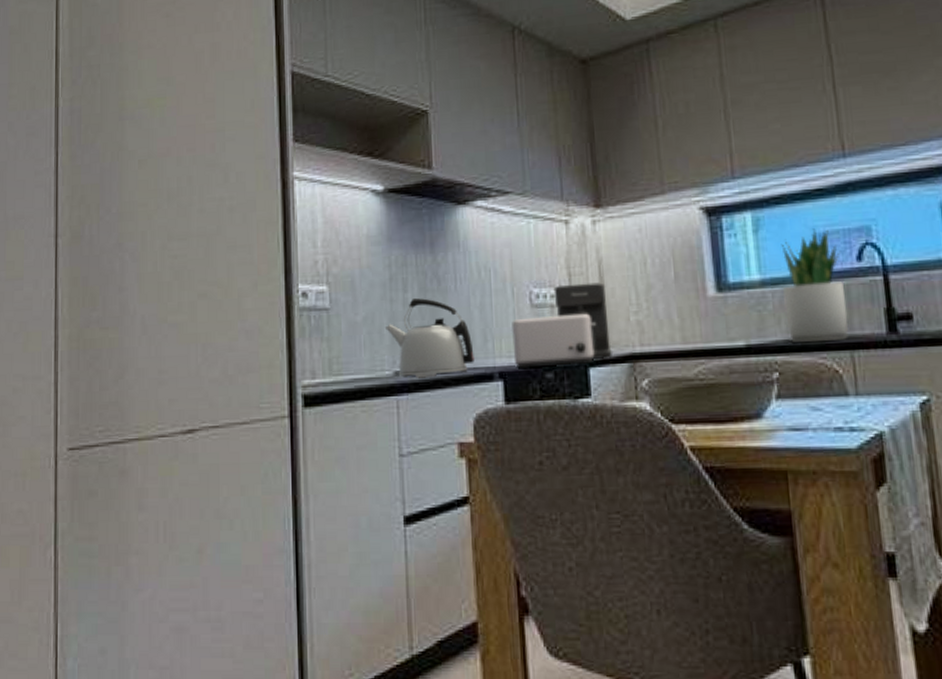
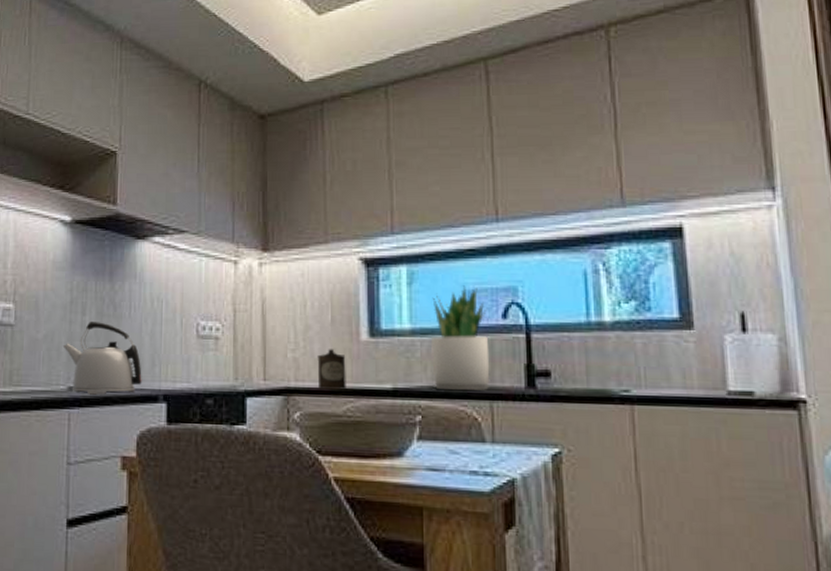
toaster: present [512,313,596,368] -> none [178,347,255,394]
coffee maker: present [553,282,612,360] -> none [219,319,268,391]
canister: none [662,308,696,353] -> present [317,349,346,390]

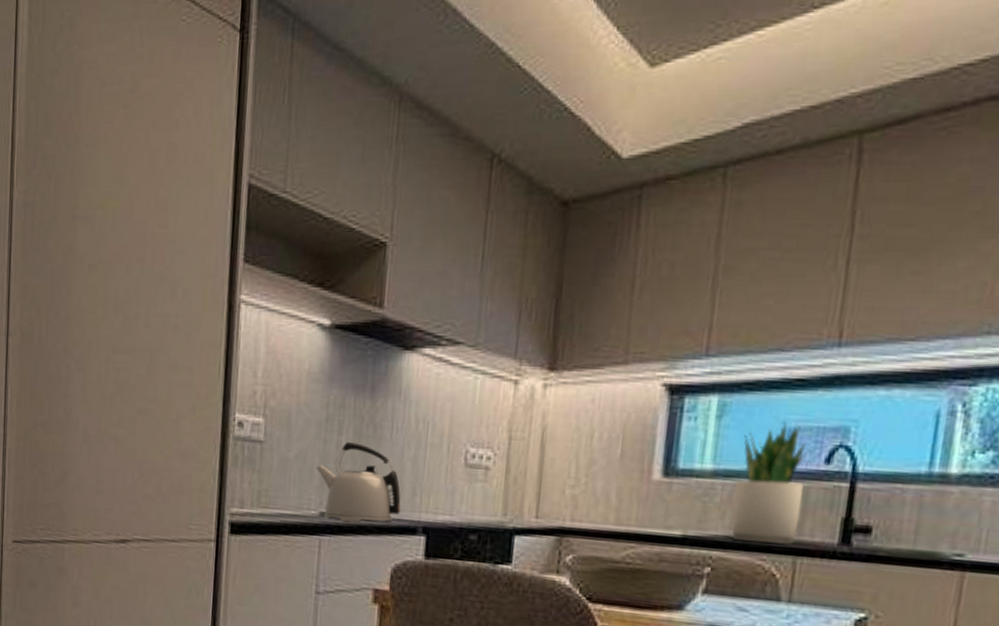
canister: present [317,349,346,390] -> none [597,487,632,534]

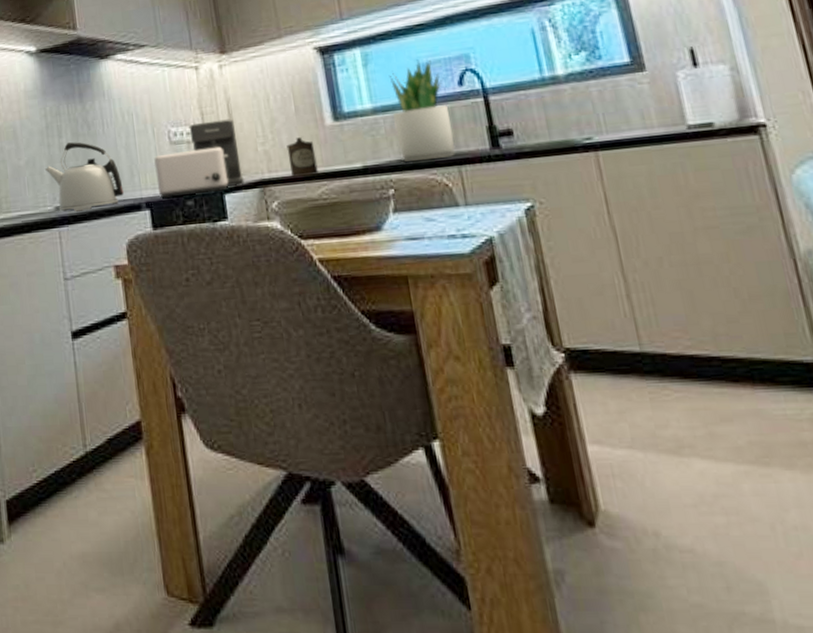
toaster: none [439,476,529,531] -> present [154,147,229,198]
coffee maker: none [490,448,545,530] -> present [189,119,244,187]
canister: none [597,487,632,534] -> present [286,137,319,177]

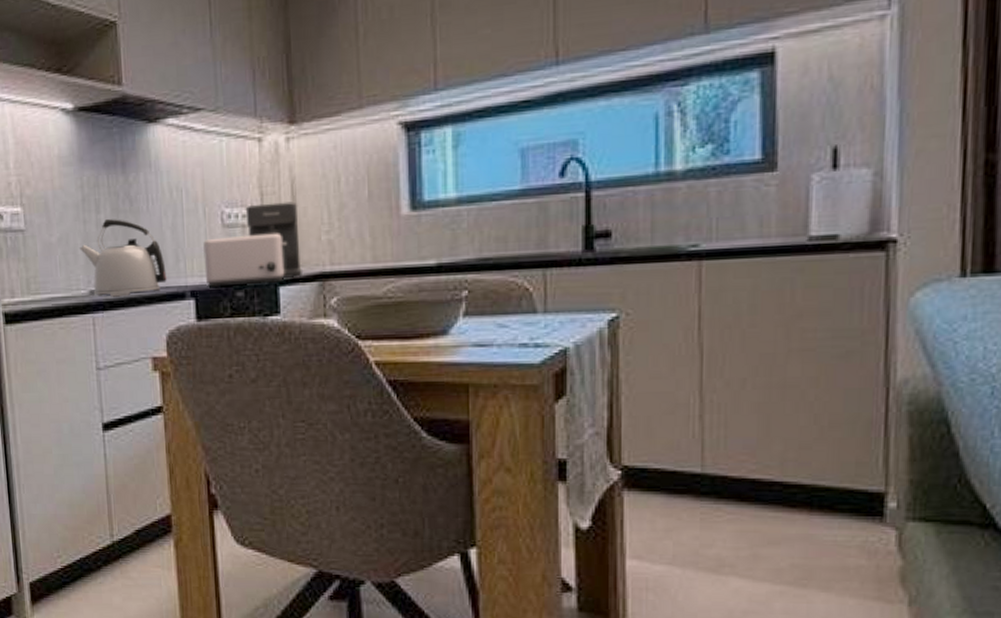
canister: present [286,137,319,177] -> none [354,227,386,271]
planter: present [388,59,455,162] -> none [478,143,544,262]

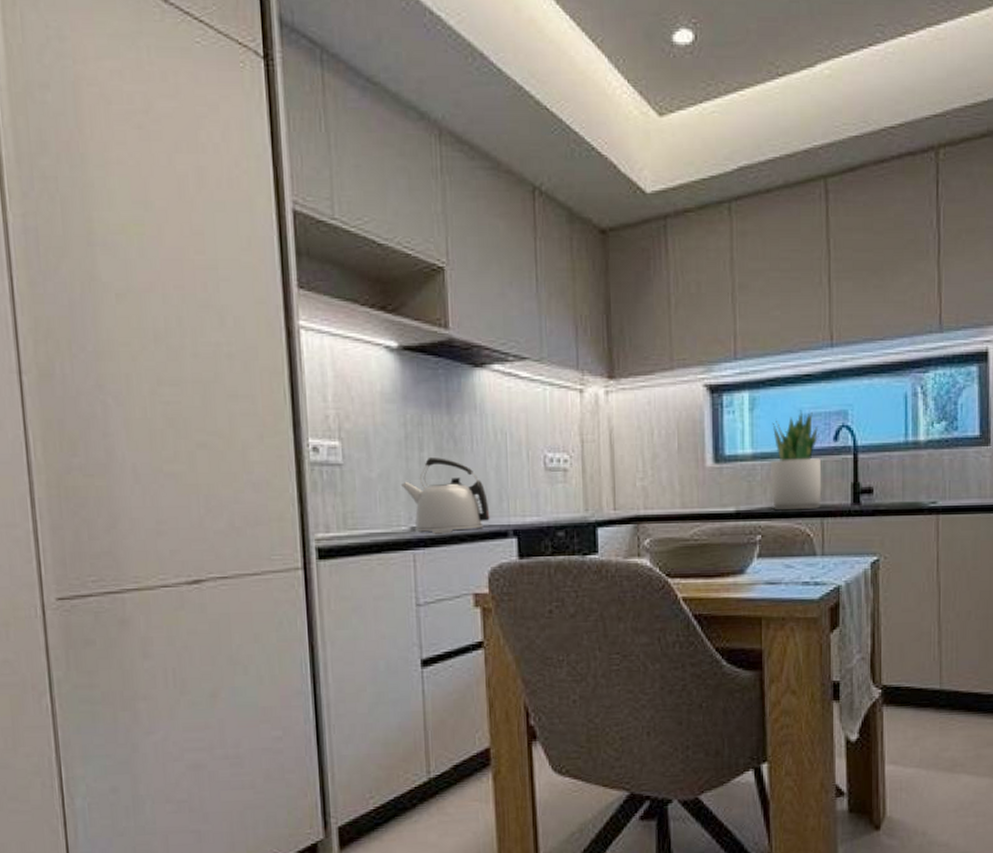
toaster: present [203,233,287,287] -> none [526,478,605,527]
coffee maker: present [245,201,302,279] -> none [567,450,619,521]
planter: none [478,143,544,262] -> present [770,410,822,511]

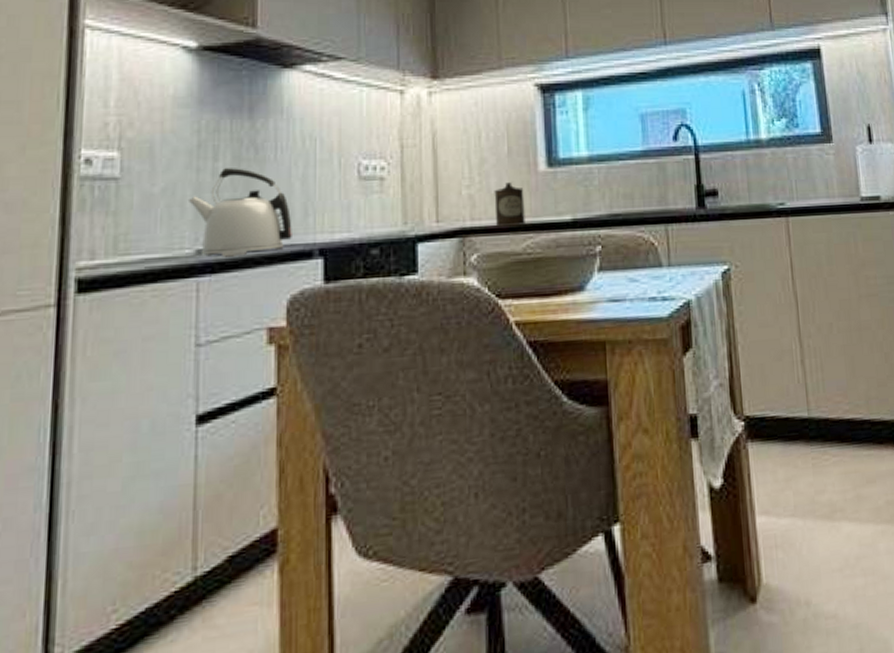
canister: none [665,476,693,516] -> present [494,182,525,227]
planter: present [770,410,822,511] -> none [607,109,664,218]

